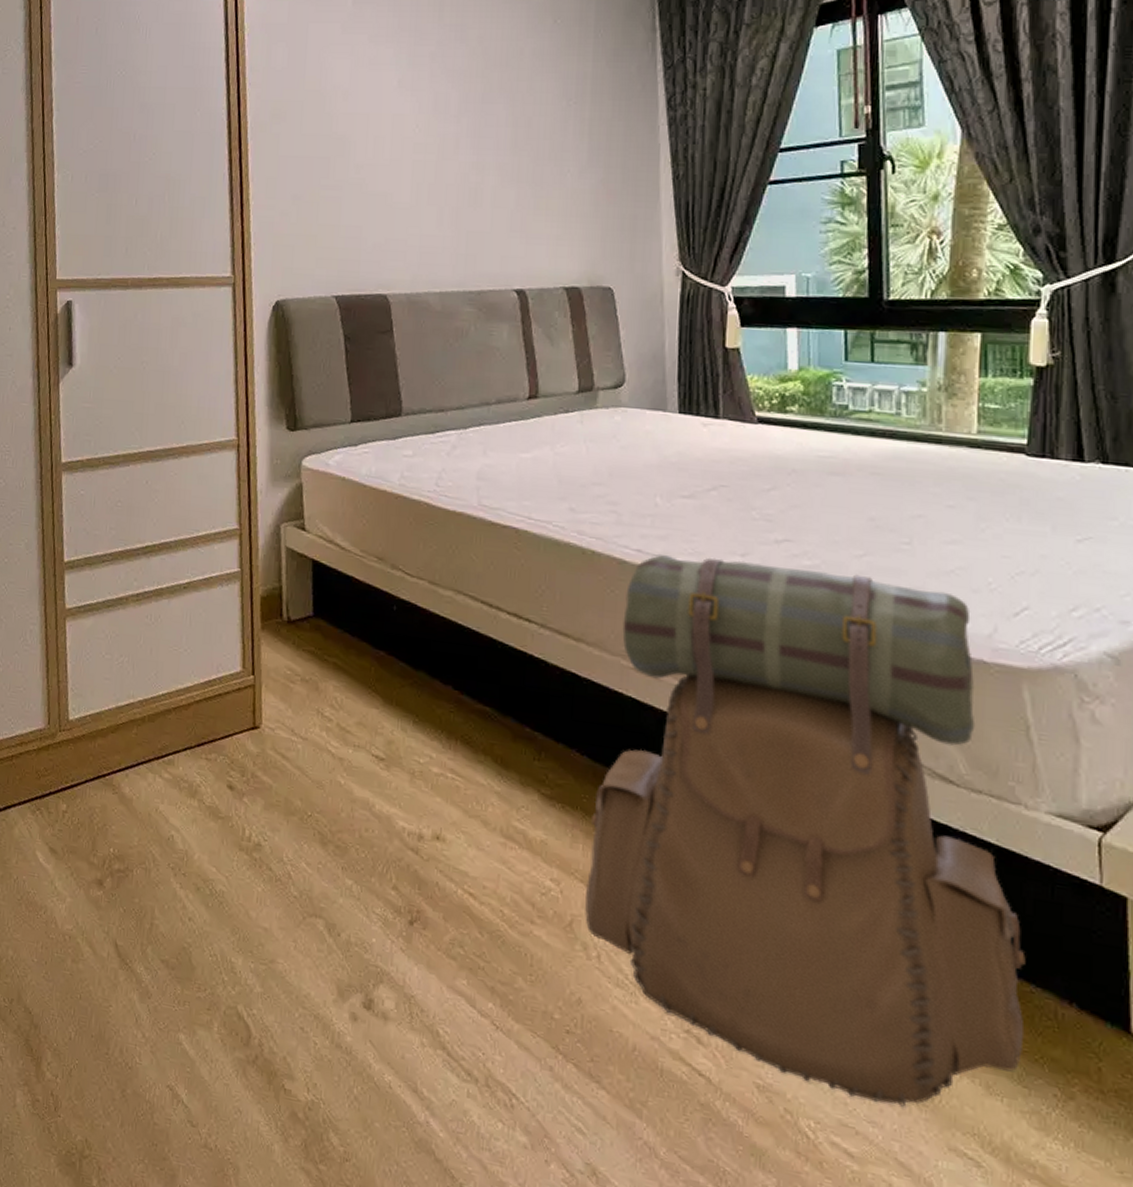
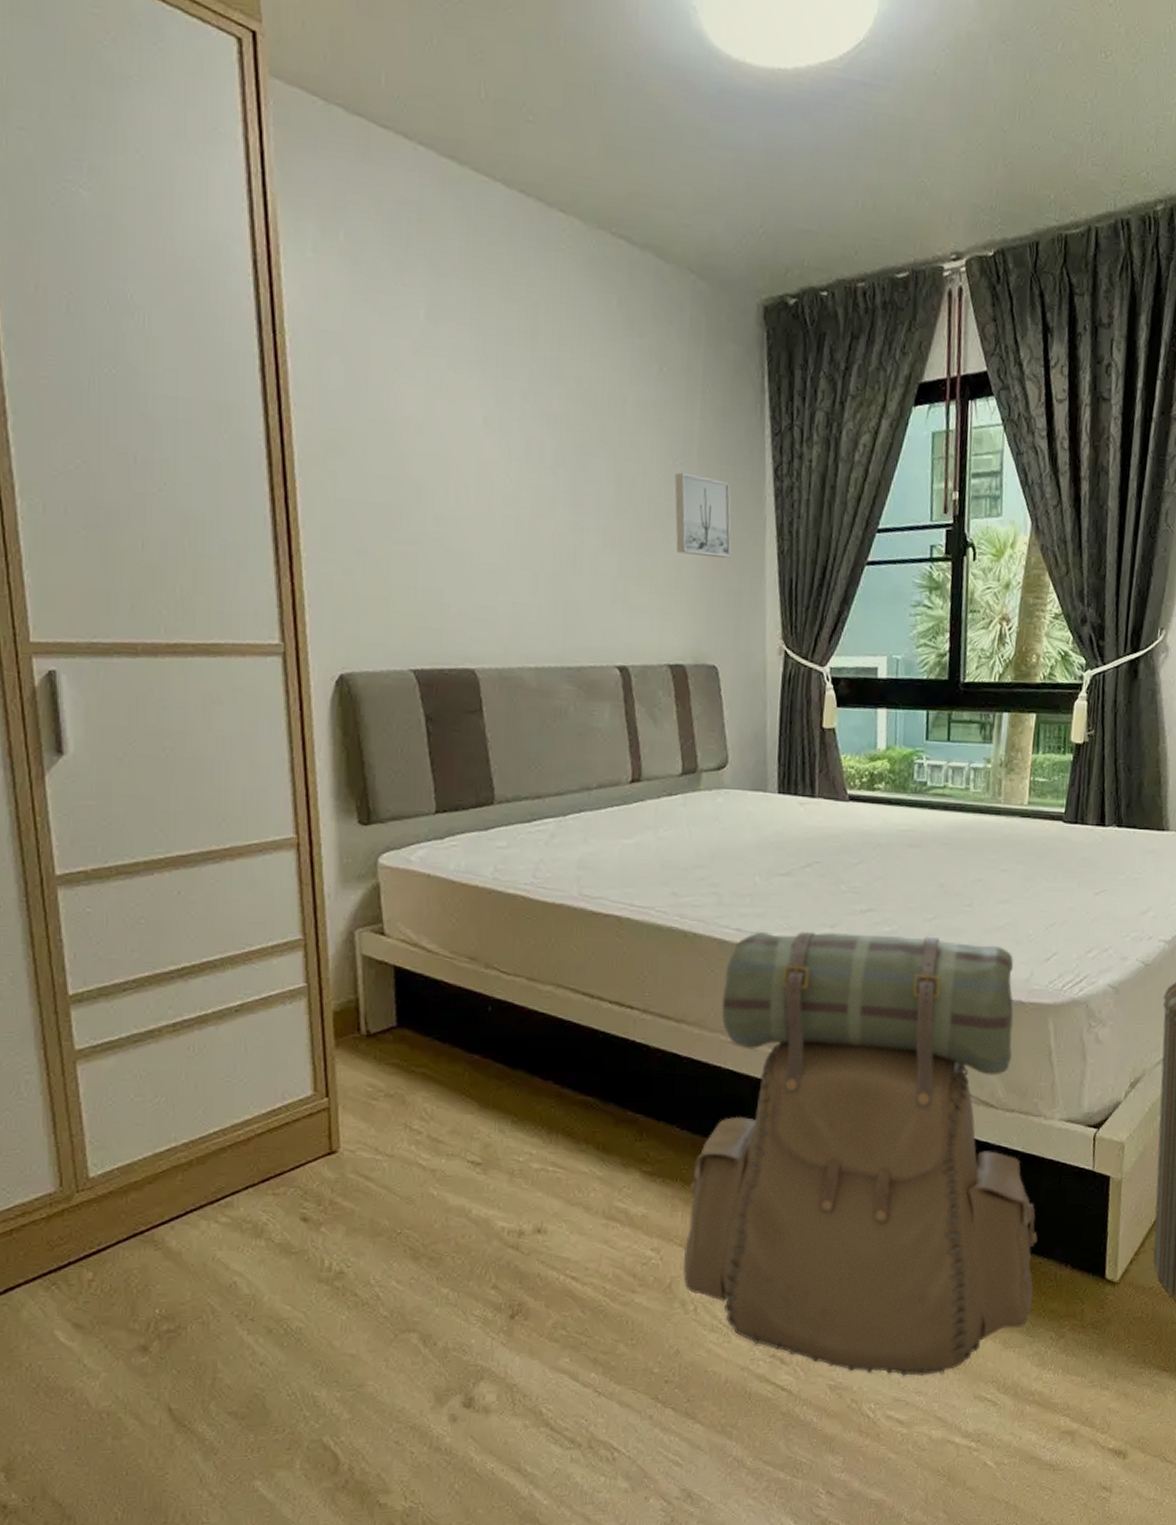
wall art: none [568,110,626,187] -> present [674,472,732,559]

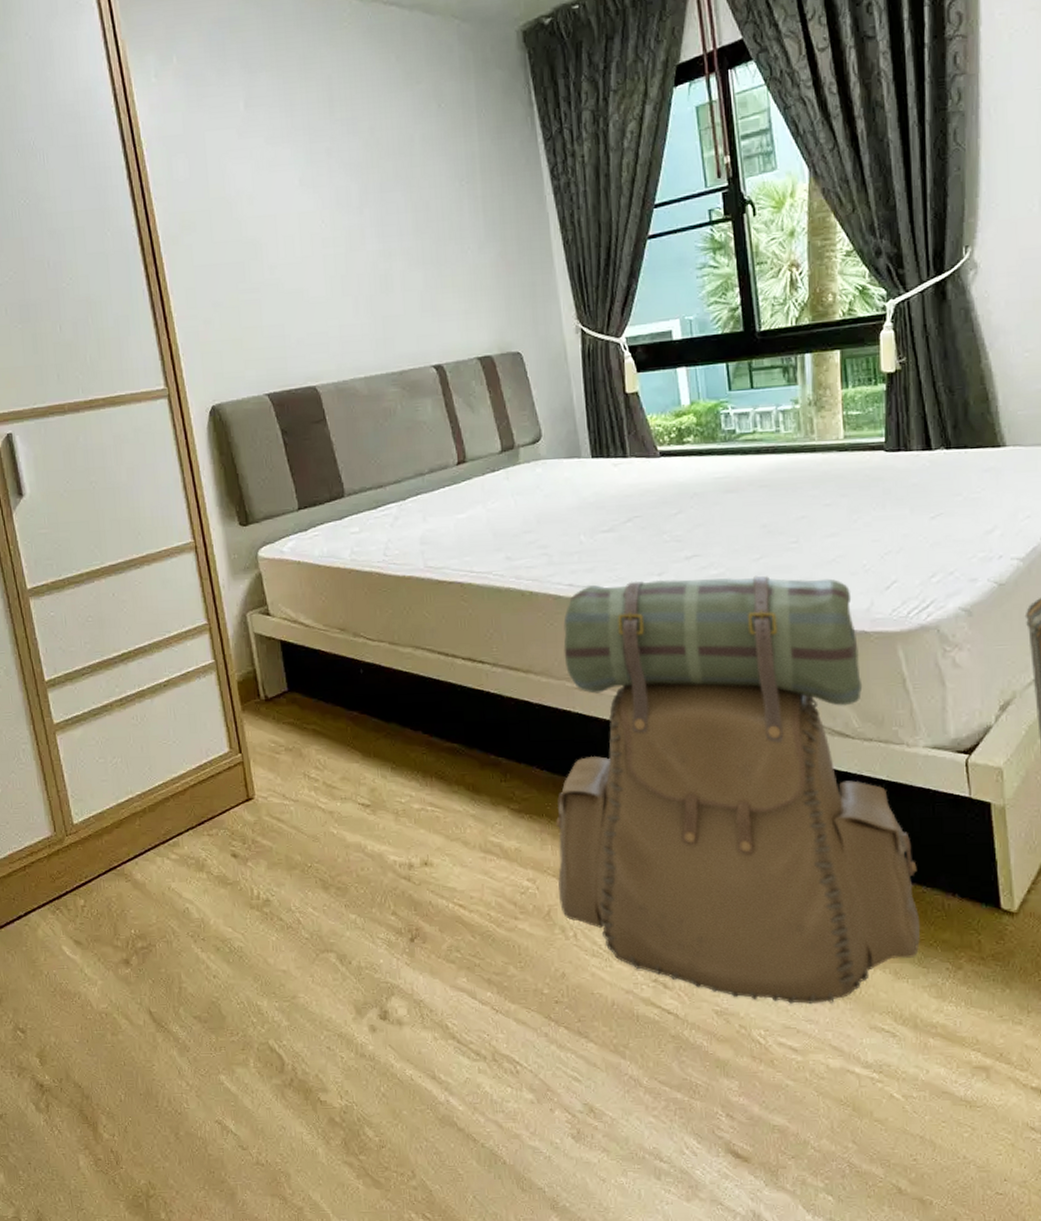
wall art: present [674,472,732,559] -> none [463,189,522,260]

